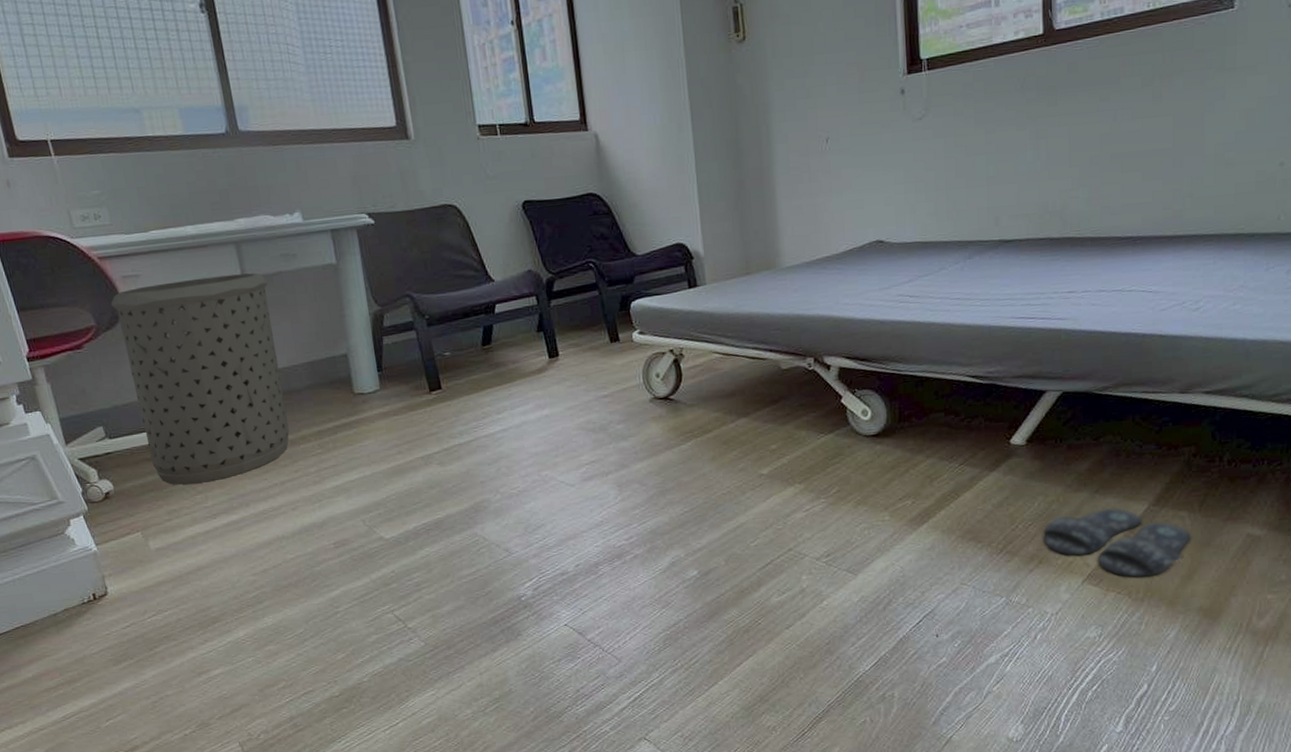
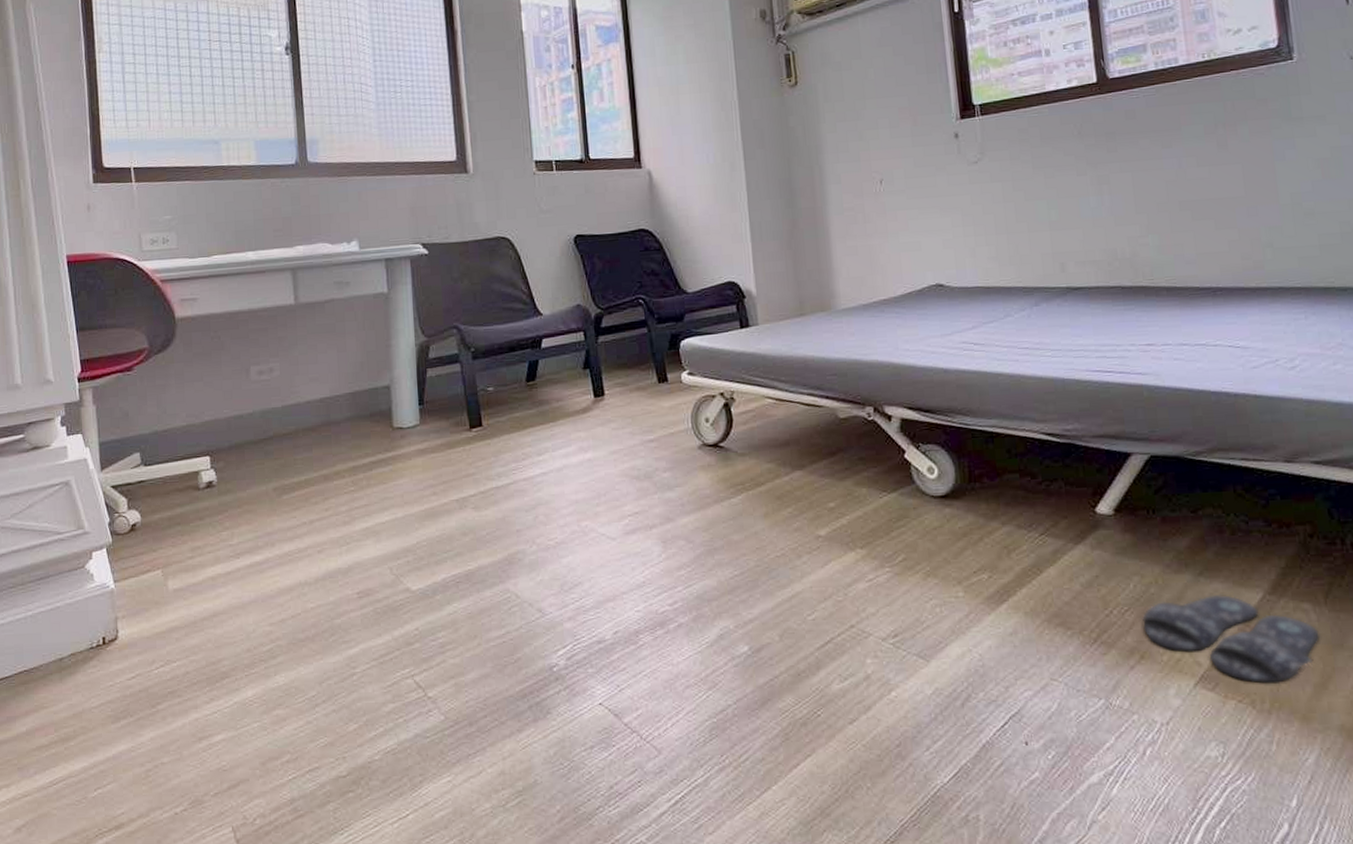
laundry basket: present [110,273,290,485] -> none [165,299,324,519]

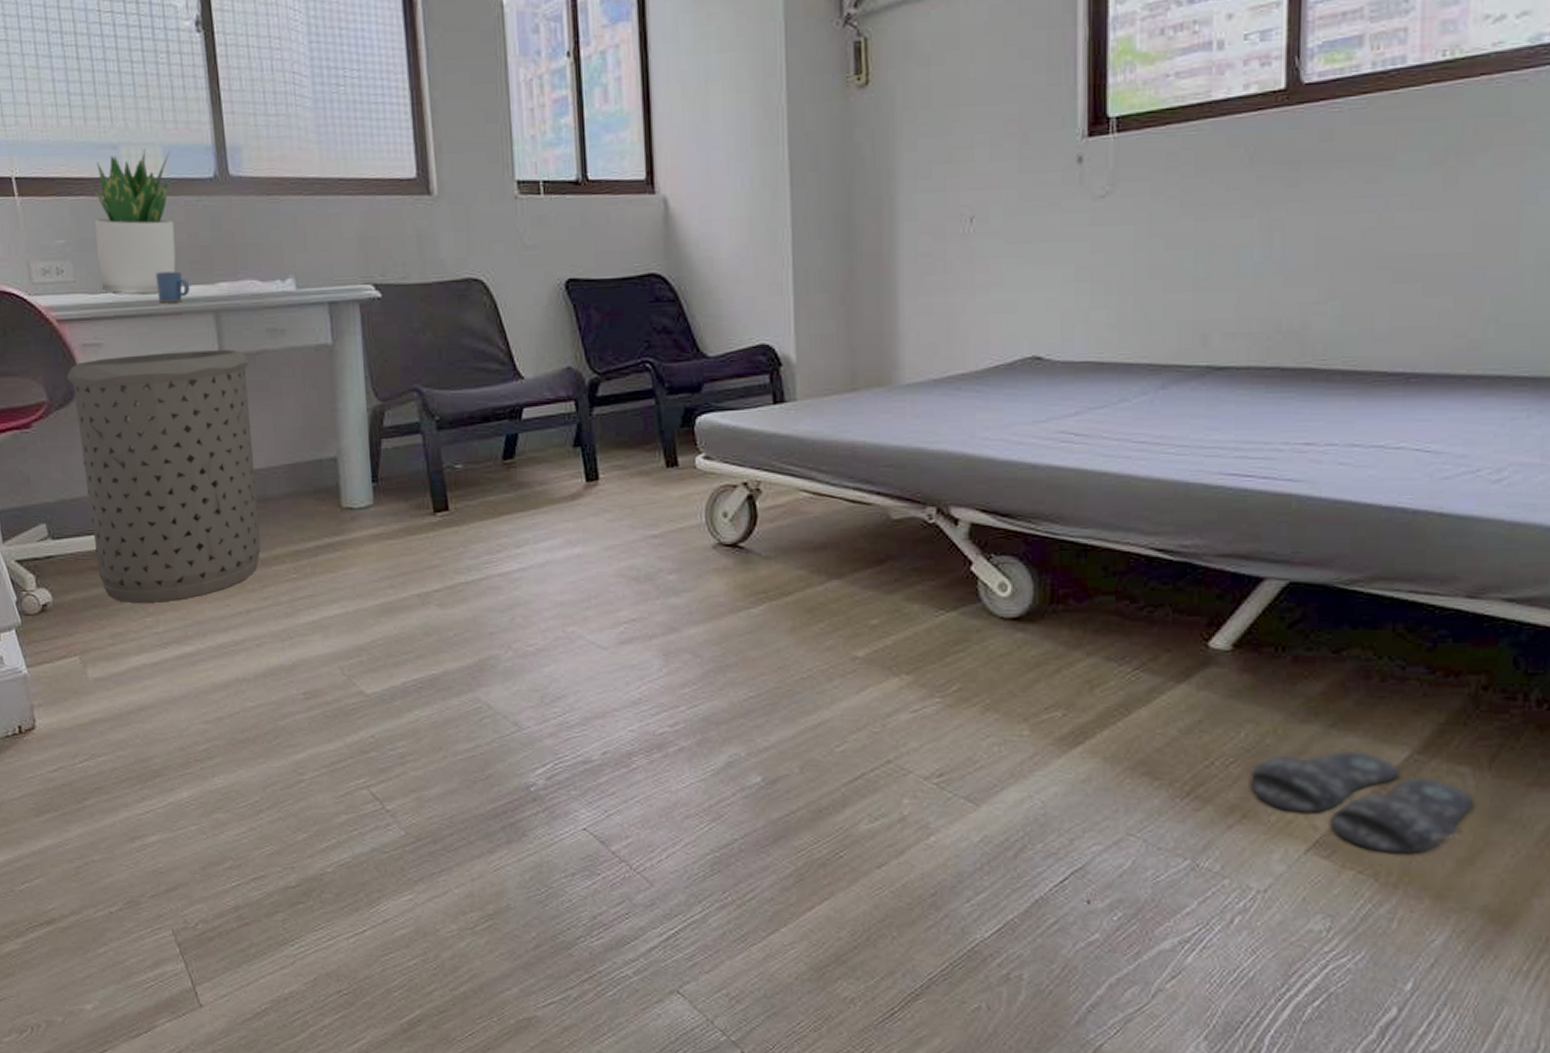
laundry basket: none [165,299,324,519] -> present [66,350,261,603]
planter: none [193,143,262,258] -> present [88,149,176,294]
mug: none [245,238,273,264] -> present [156,271,190,303]

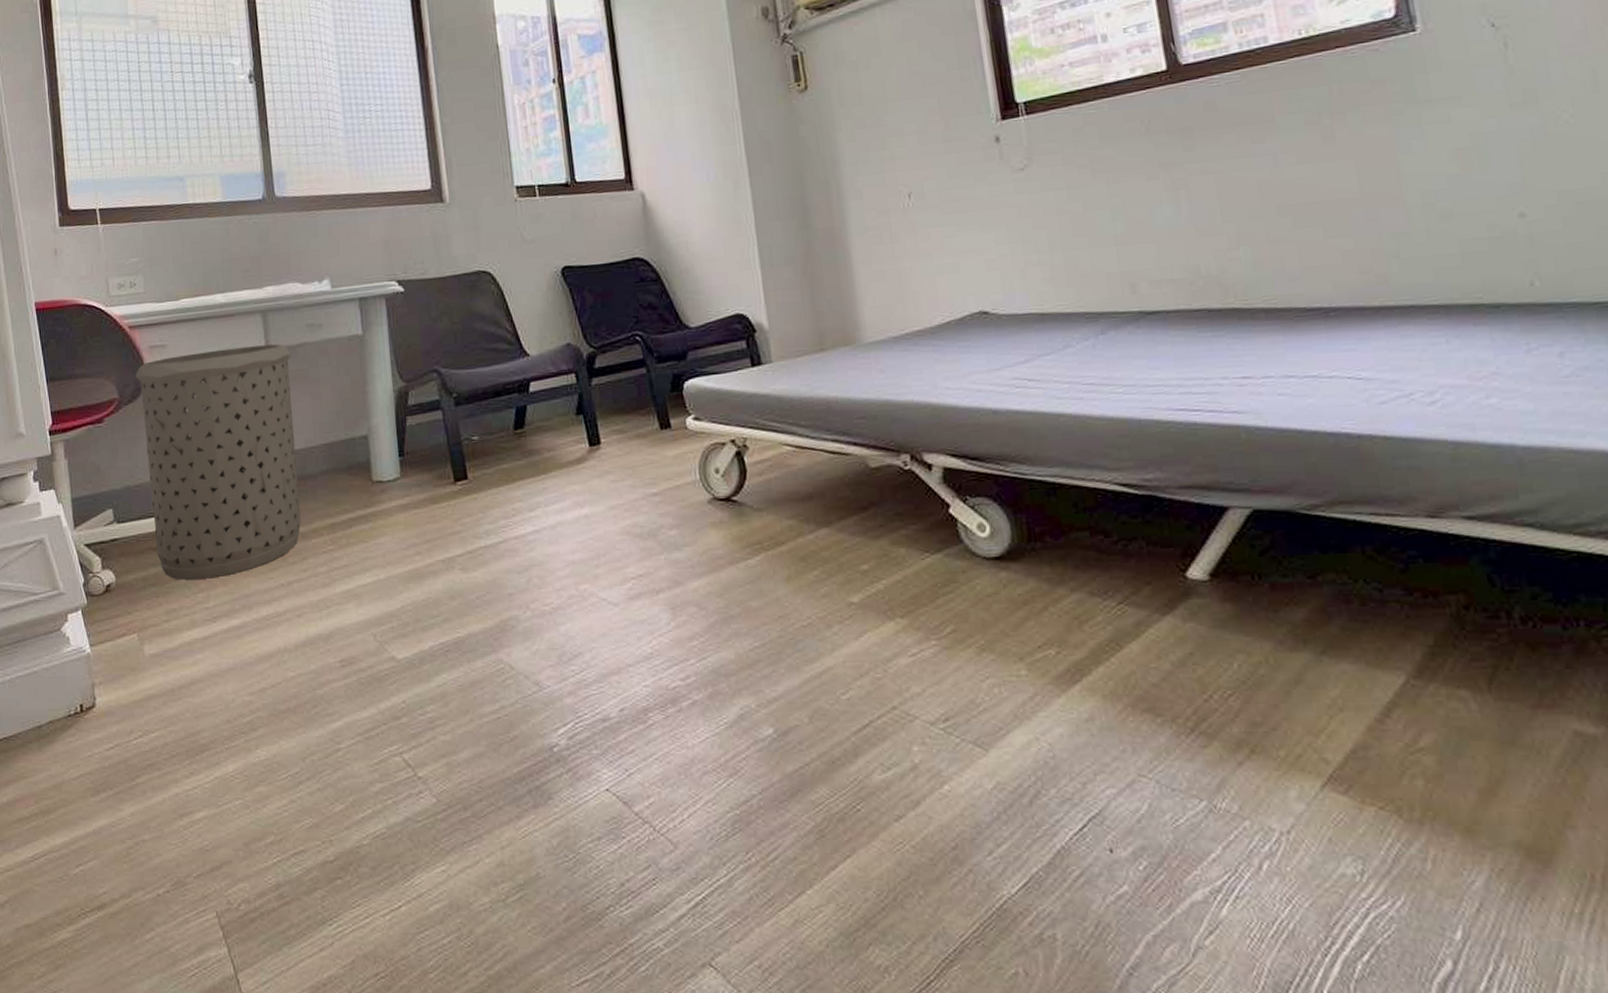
planter: present [88,149,176,294] -> none [159,179,230,302]
mug: present [156,271,190,303] -> none [213,279,242,307]
slippers: present [1251,749,1475,855] -> none [1251,677,1484,788]

